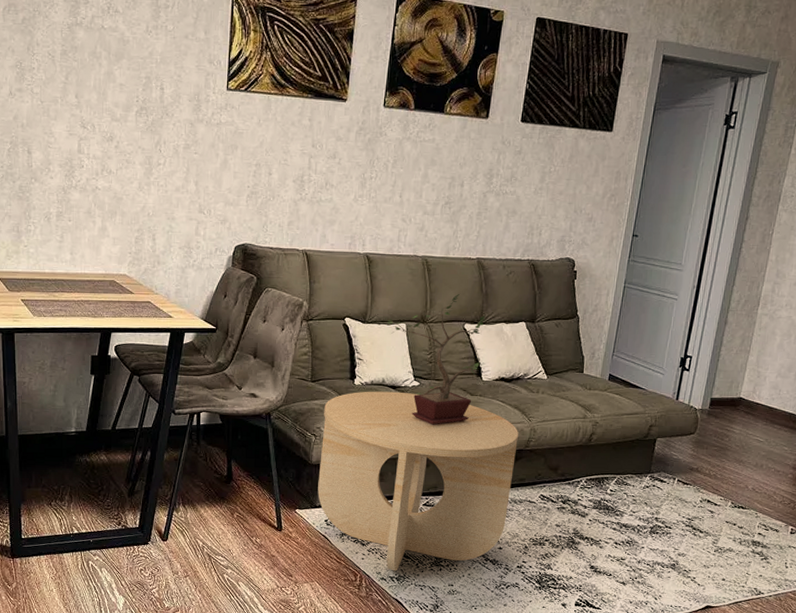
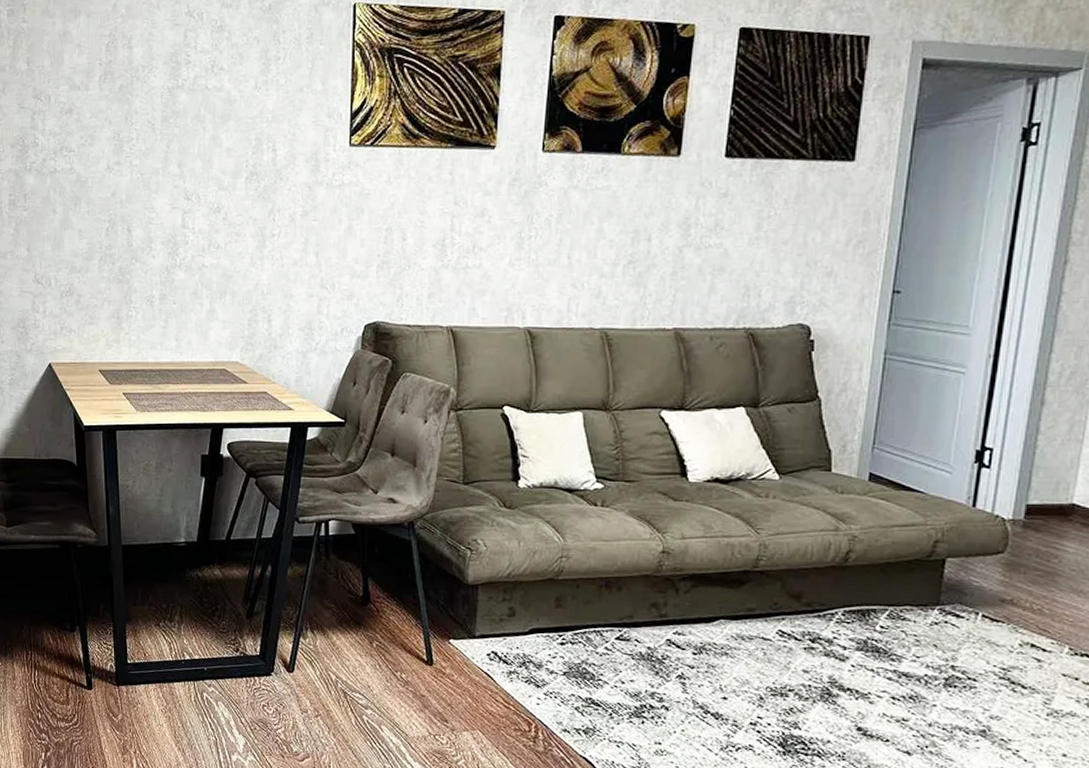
side table: present [318,391,518,571] -> none [476,495,742,722]
potted plant: present [385,294,486,425] -> none [555,374,690,538]

